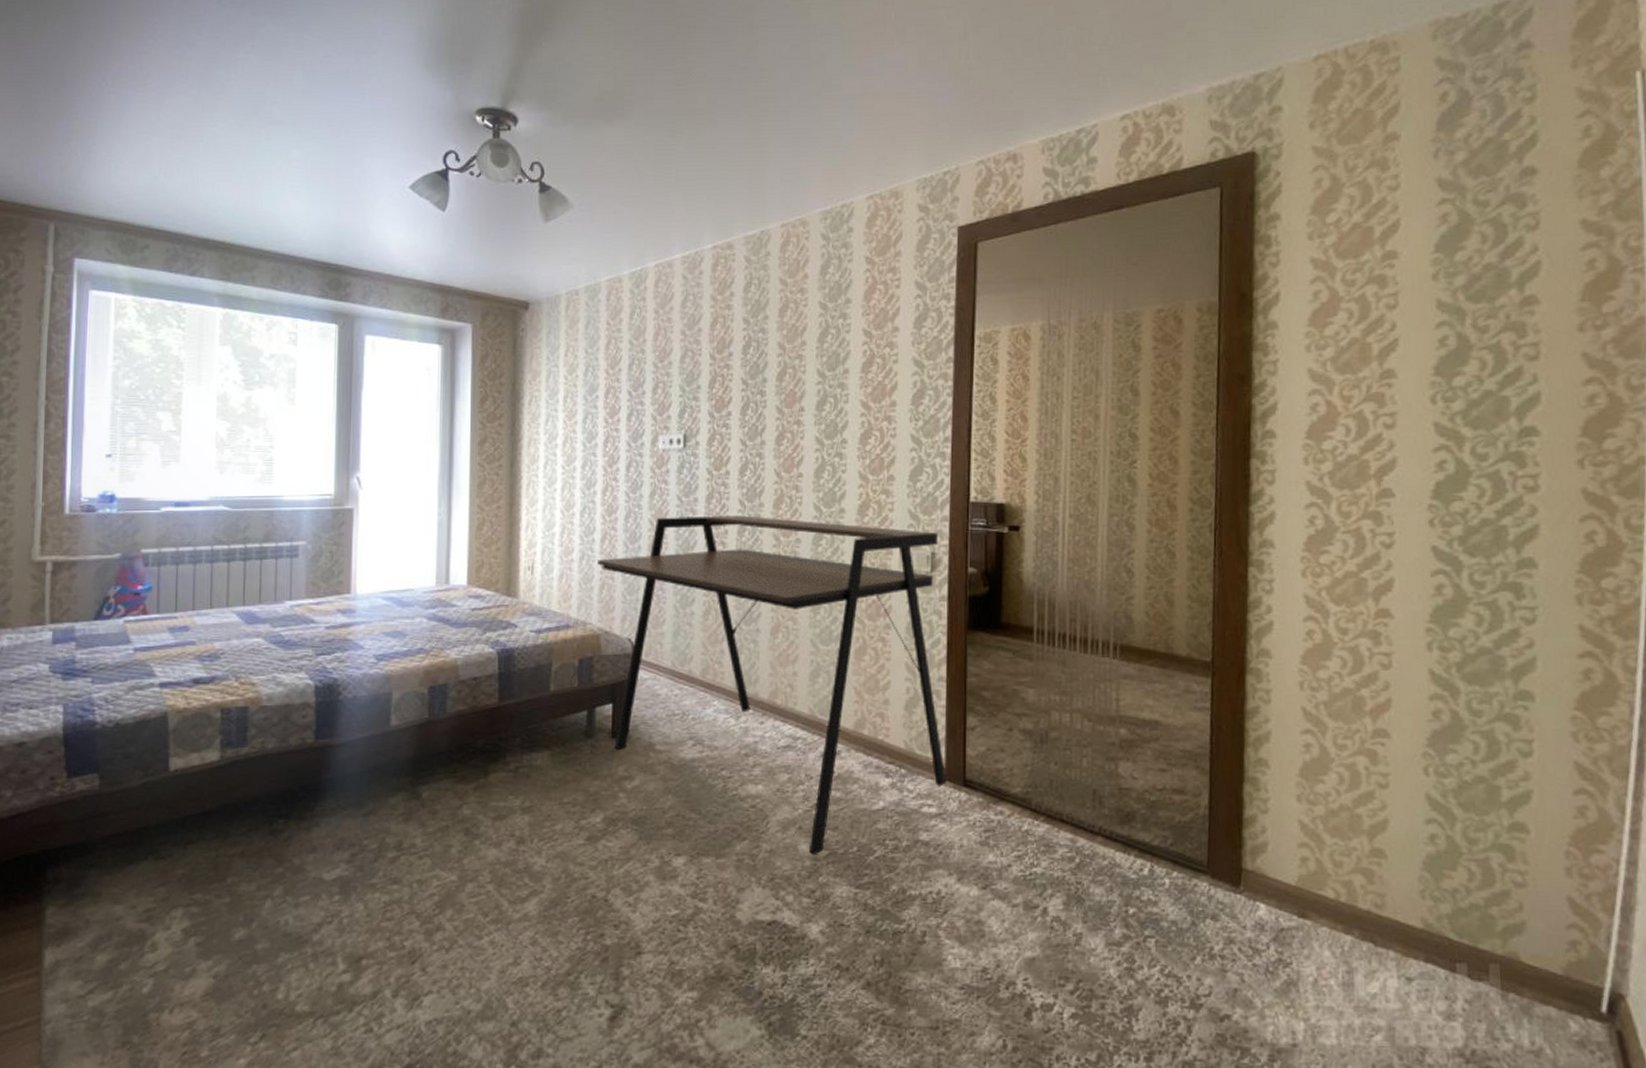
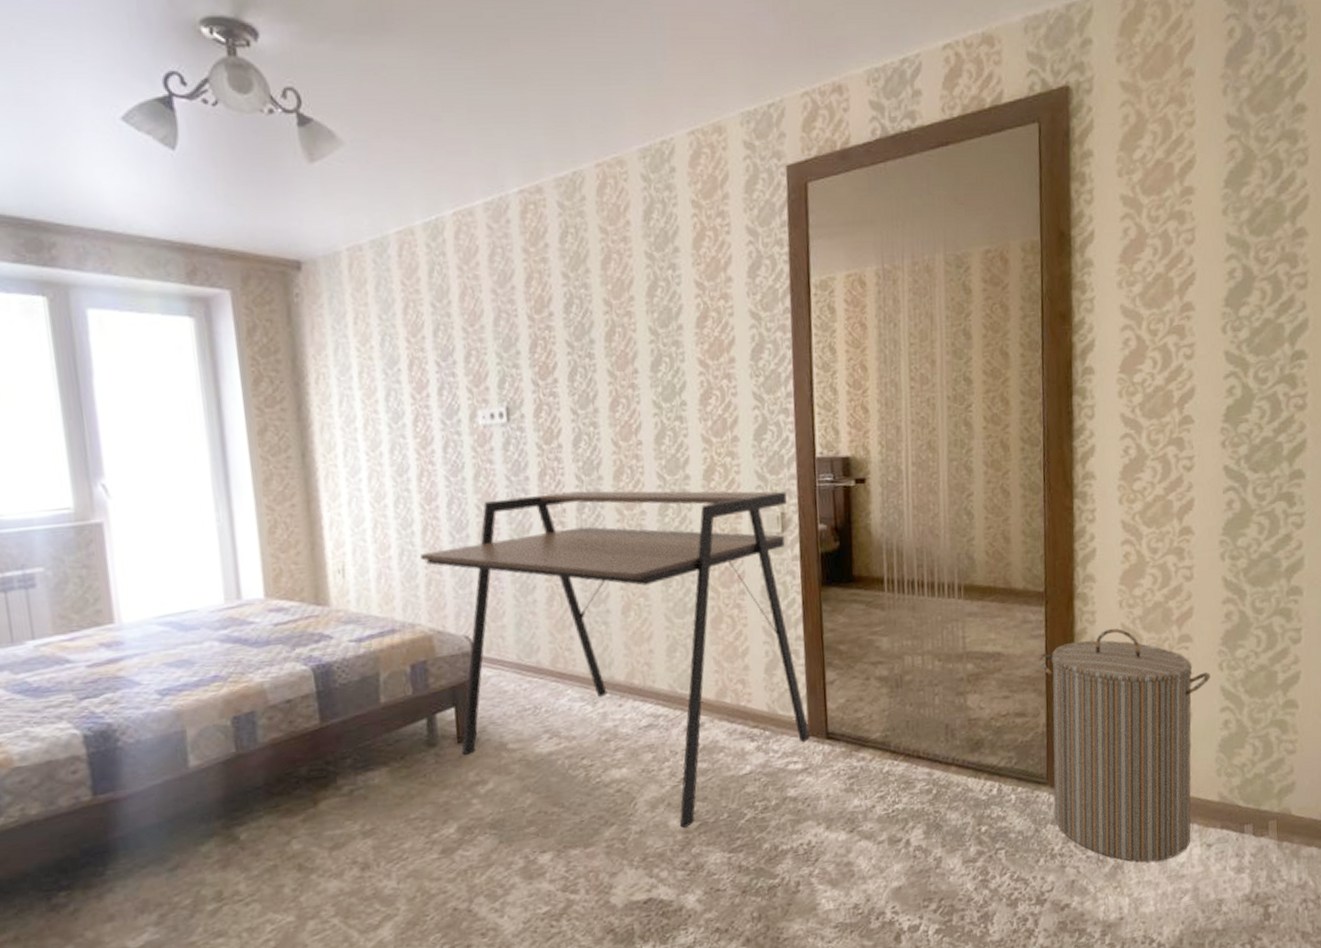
laundry hamper: none [1201,711,1414,987] -> present [1038,628,1211,862]

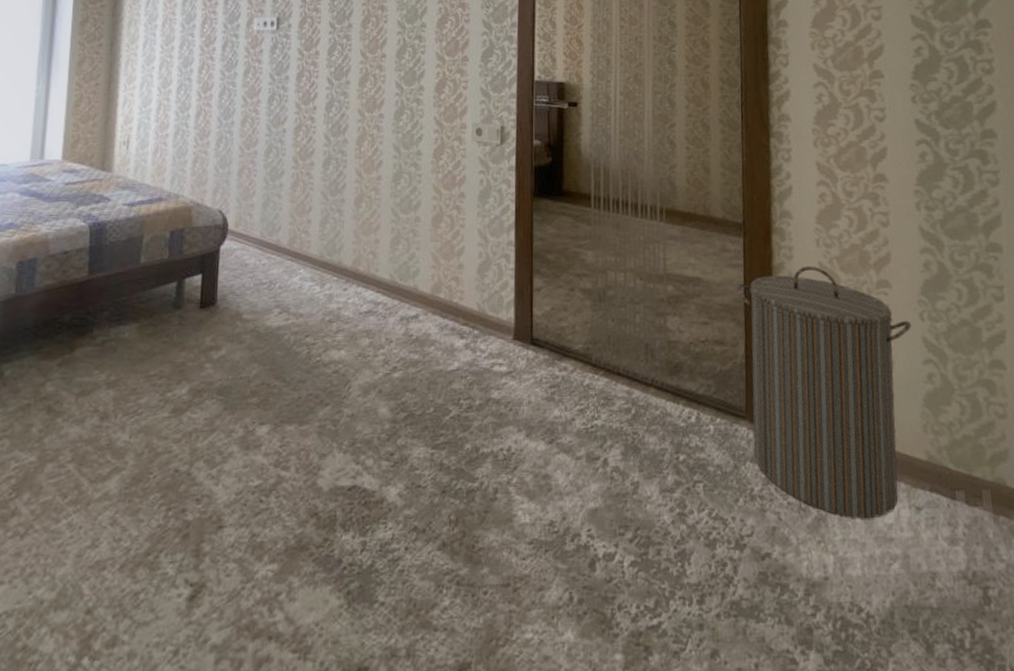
desk: present [419,491,810,829] -> none [191,92,516,418]

